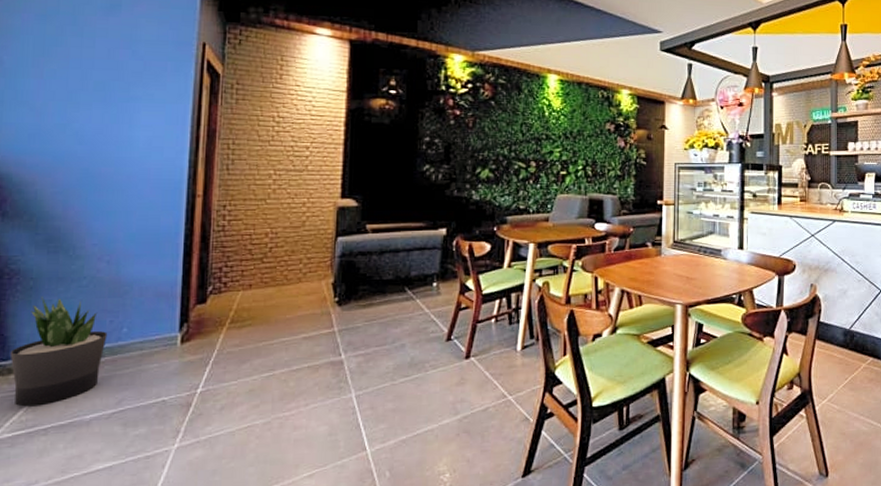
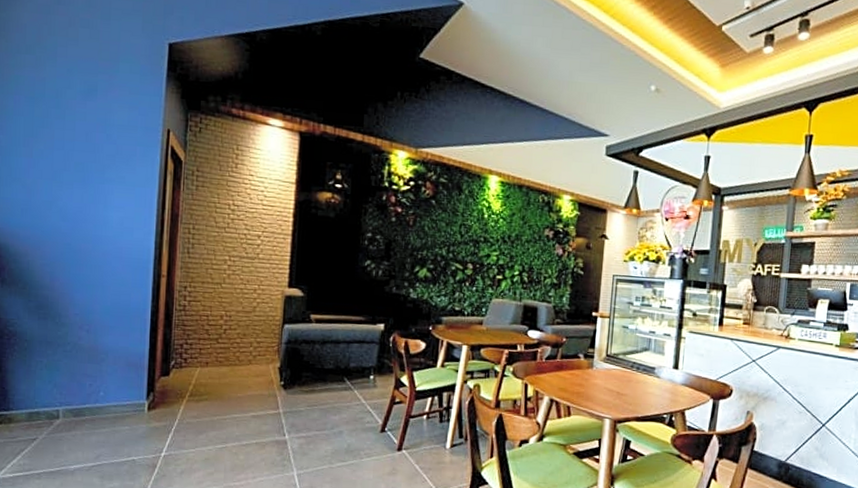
planter: present [9,295,108,407] -> none [10,356,88,453]

